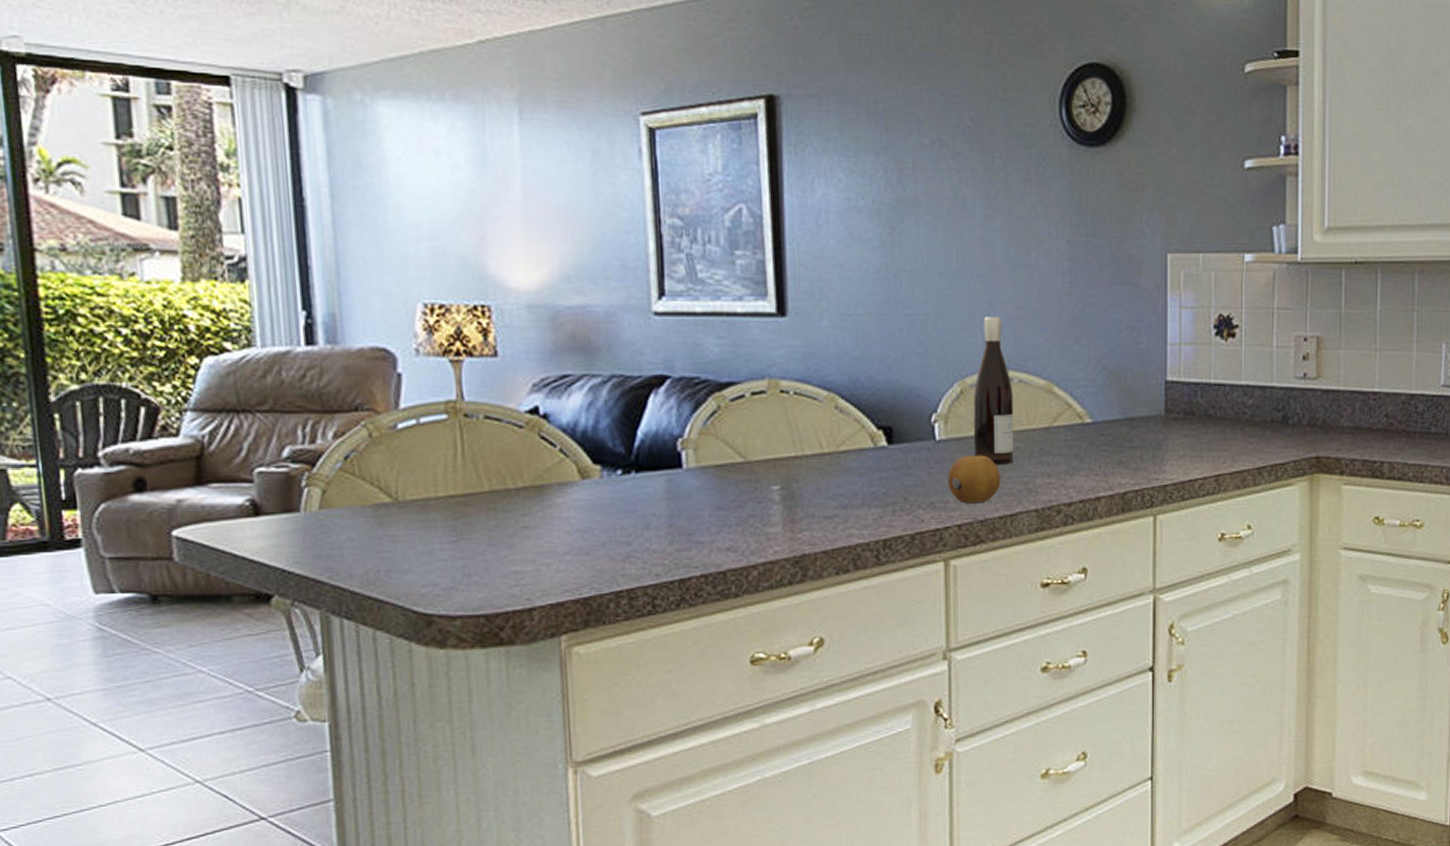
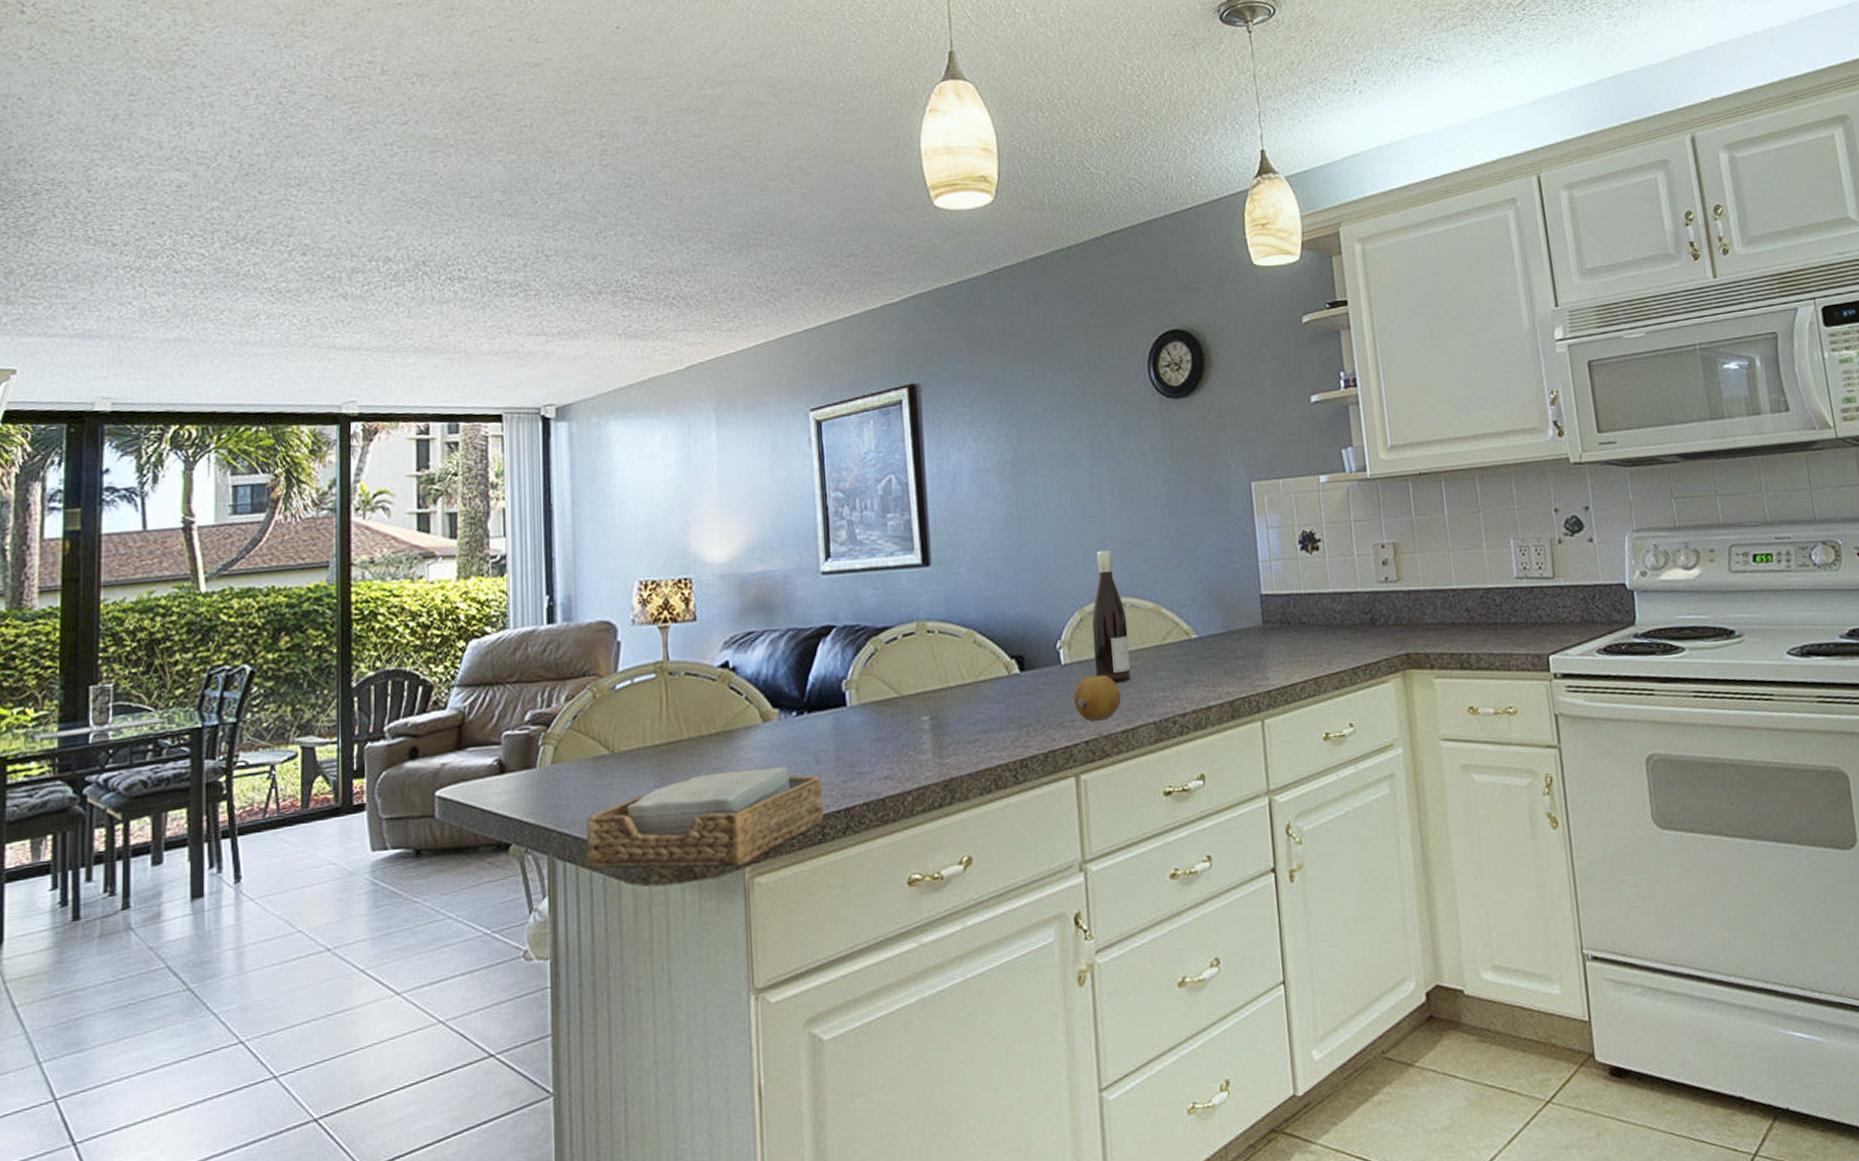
napkin holder: none [366,529,654,634] -> present [586,766,824,868]

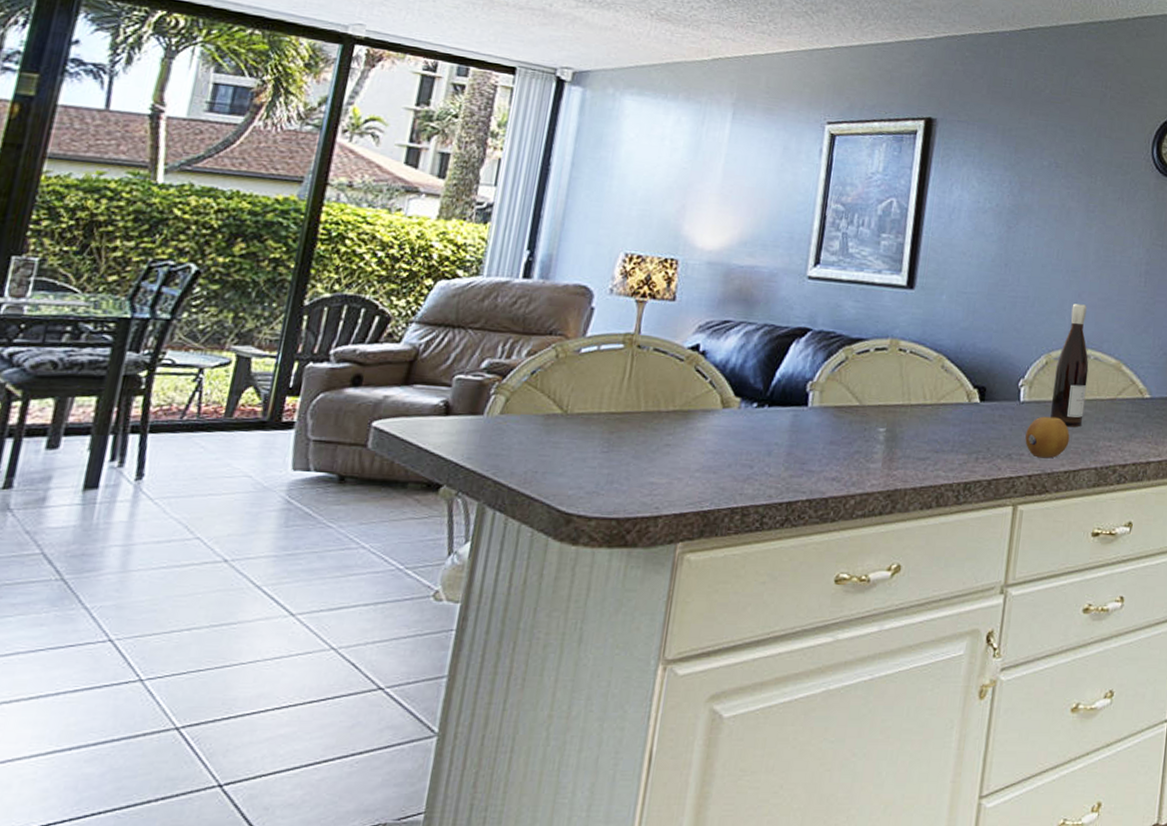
napkin holder: present [586,766,824,868] -> none [518,448,769,541]

